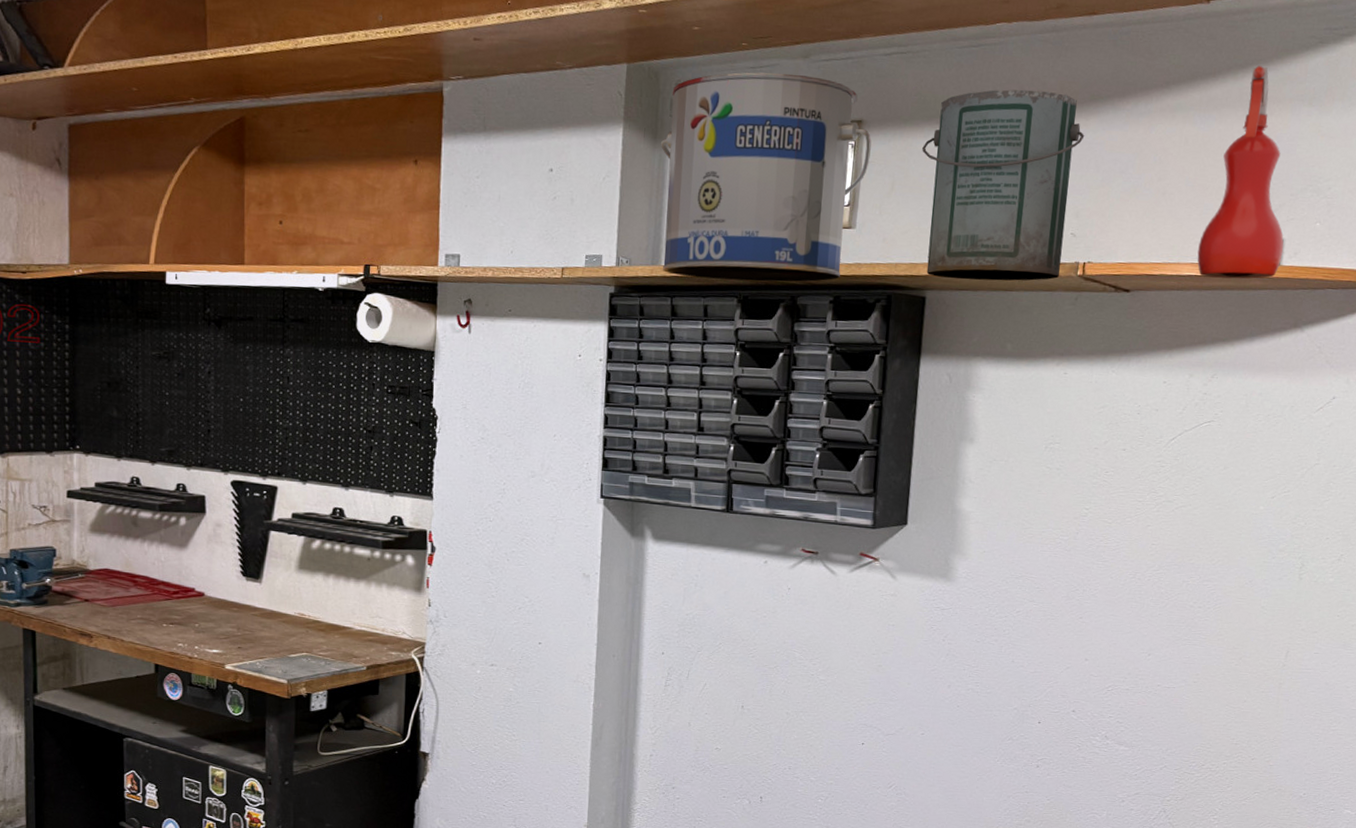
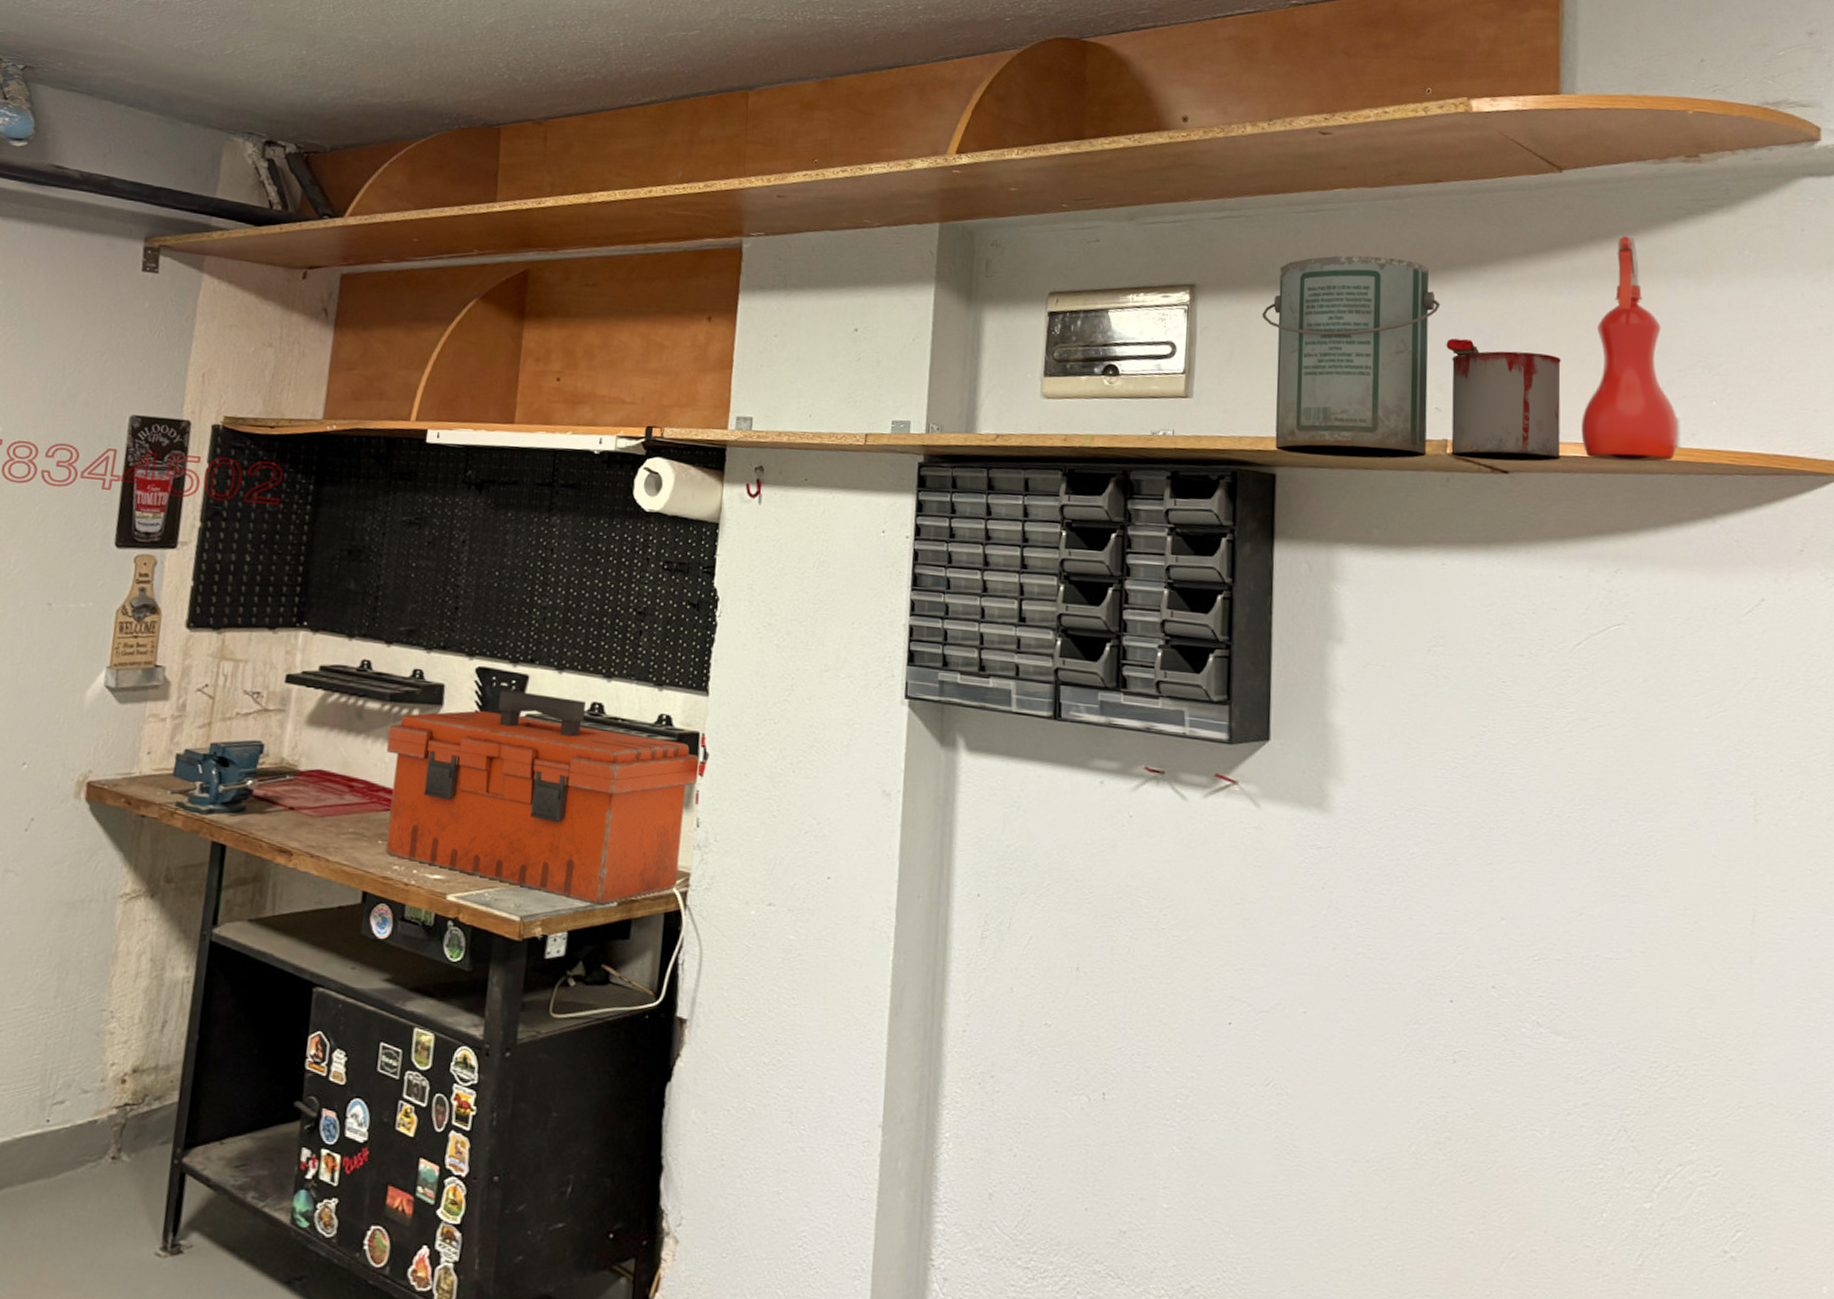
toolbox: none [162,499,428,669] -> present [385,690,700,905]
paint can: present [661,72,872,282] -> none [976,234,1206,455]
paint can: none [1081,168,1188,281] -> present [1446,338,1561,462]

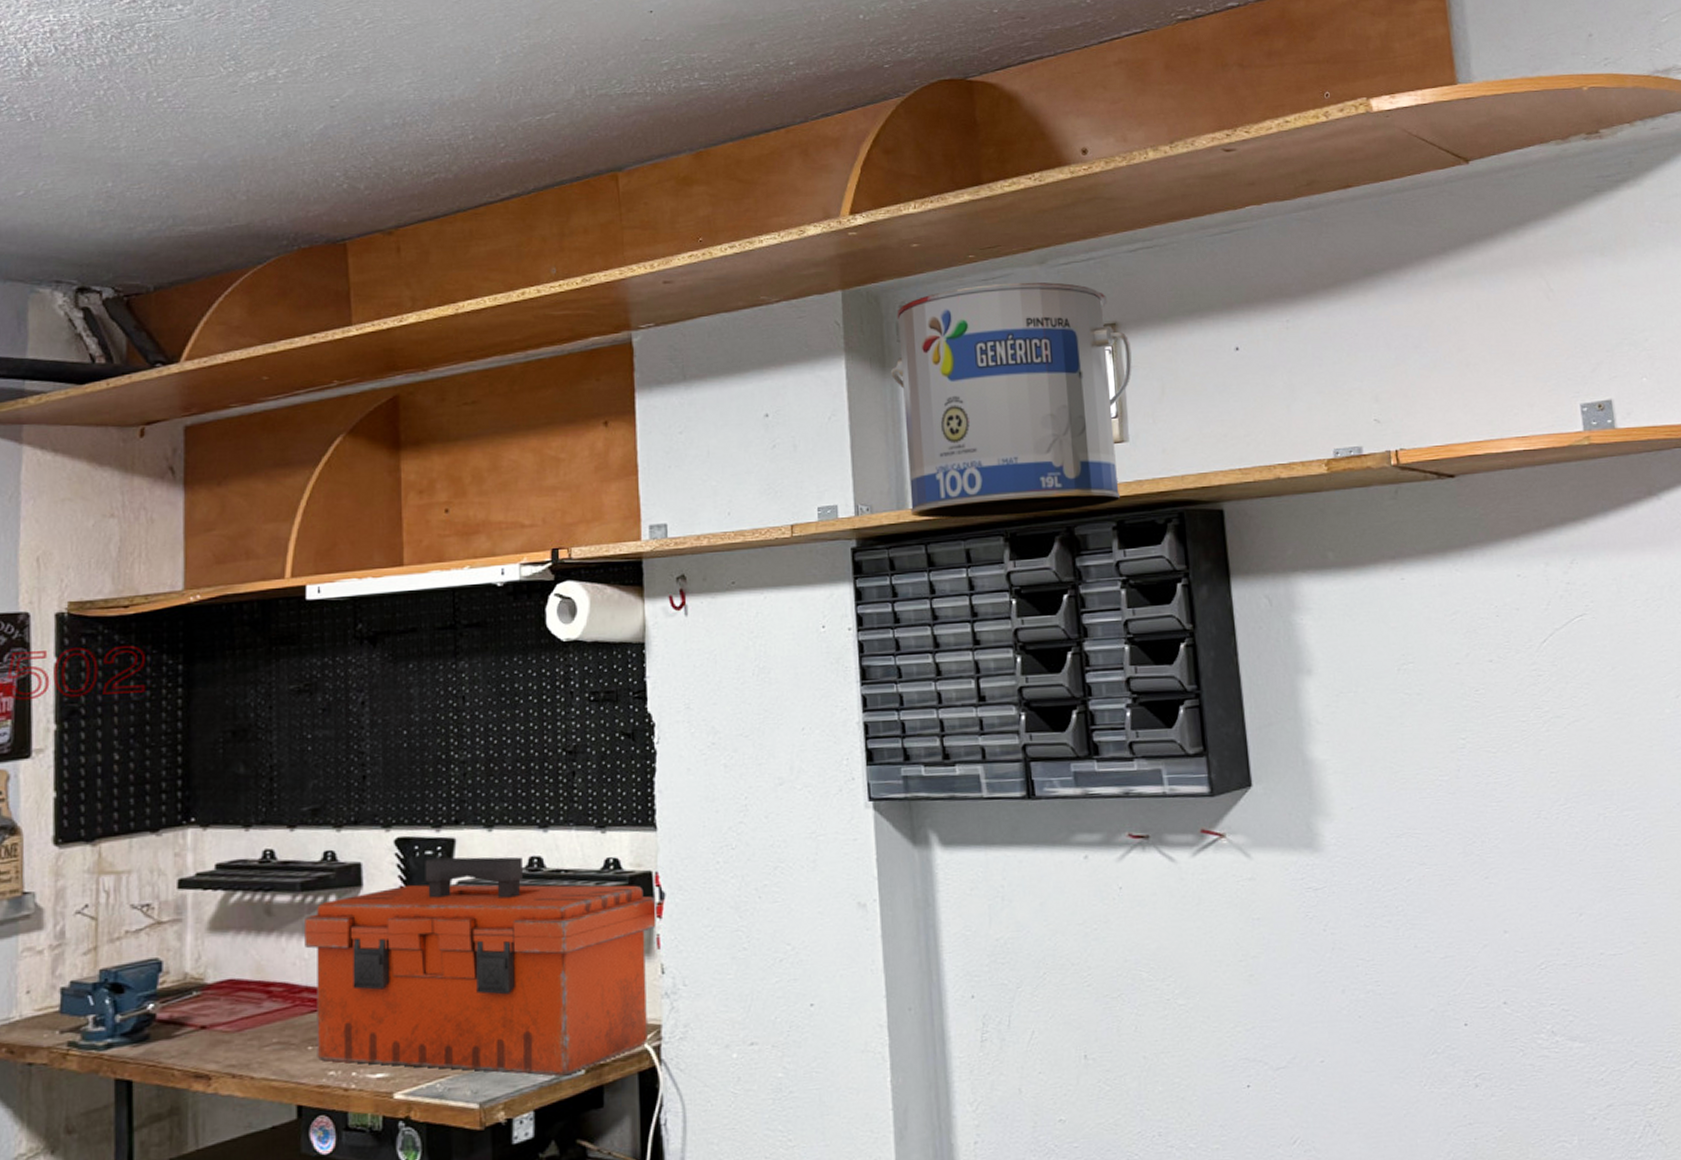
paint can: none [976,234,1206,455] -> present [891,282,1132,519]
paint can: present [1262,255,1441,459] -> none [1189,270,1372,486]
paint can: present [1446,338,1561,462] -> none [1377,345,1504,468]
spray bottle: present [1581,236,1679,462] -> none [1519,221,1615,451]

